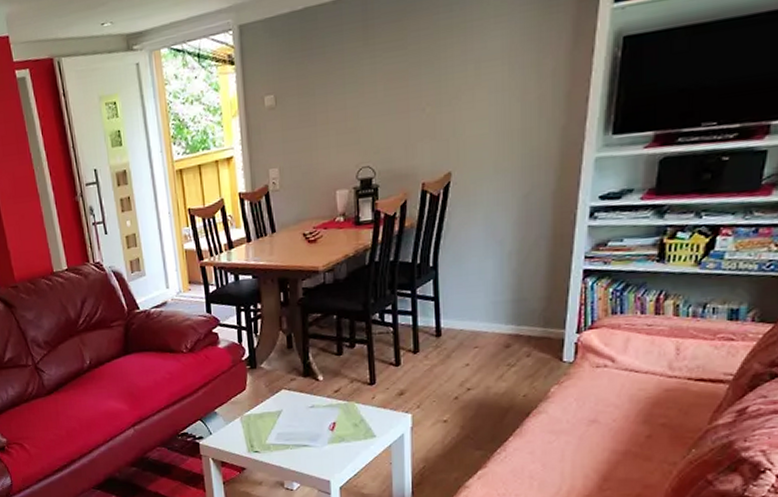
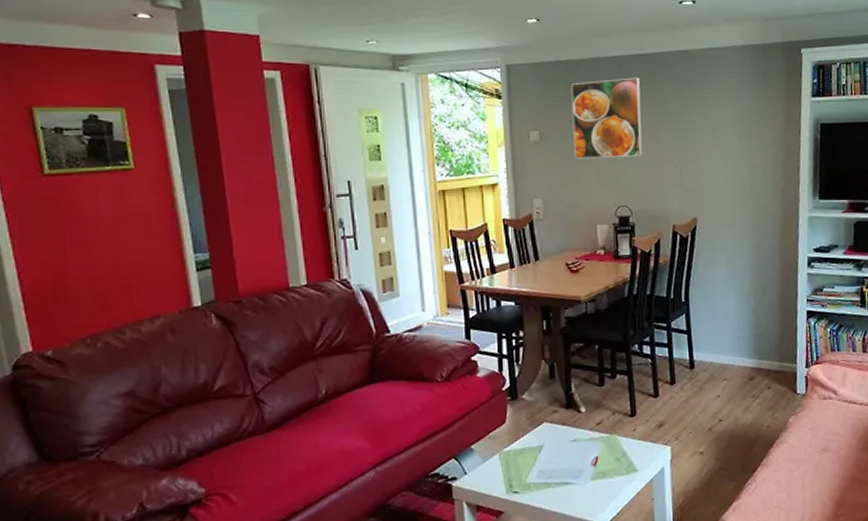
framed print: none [308,14,390,121] -> present [570,77,643,159]

